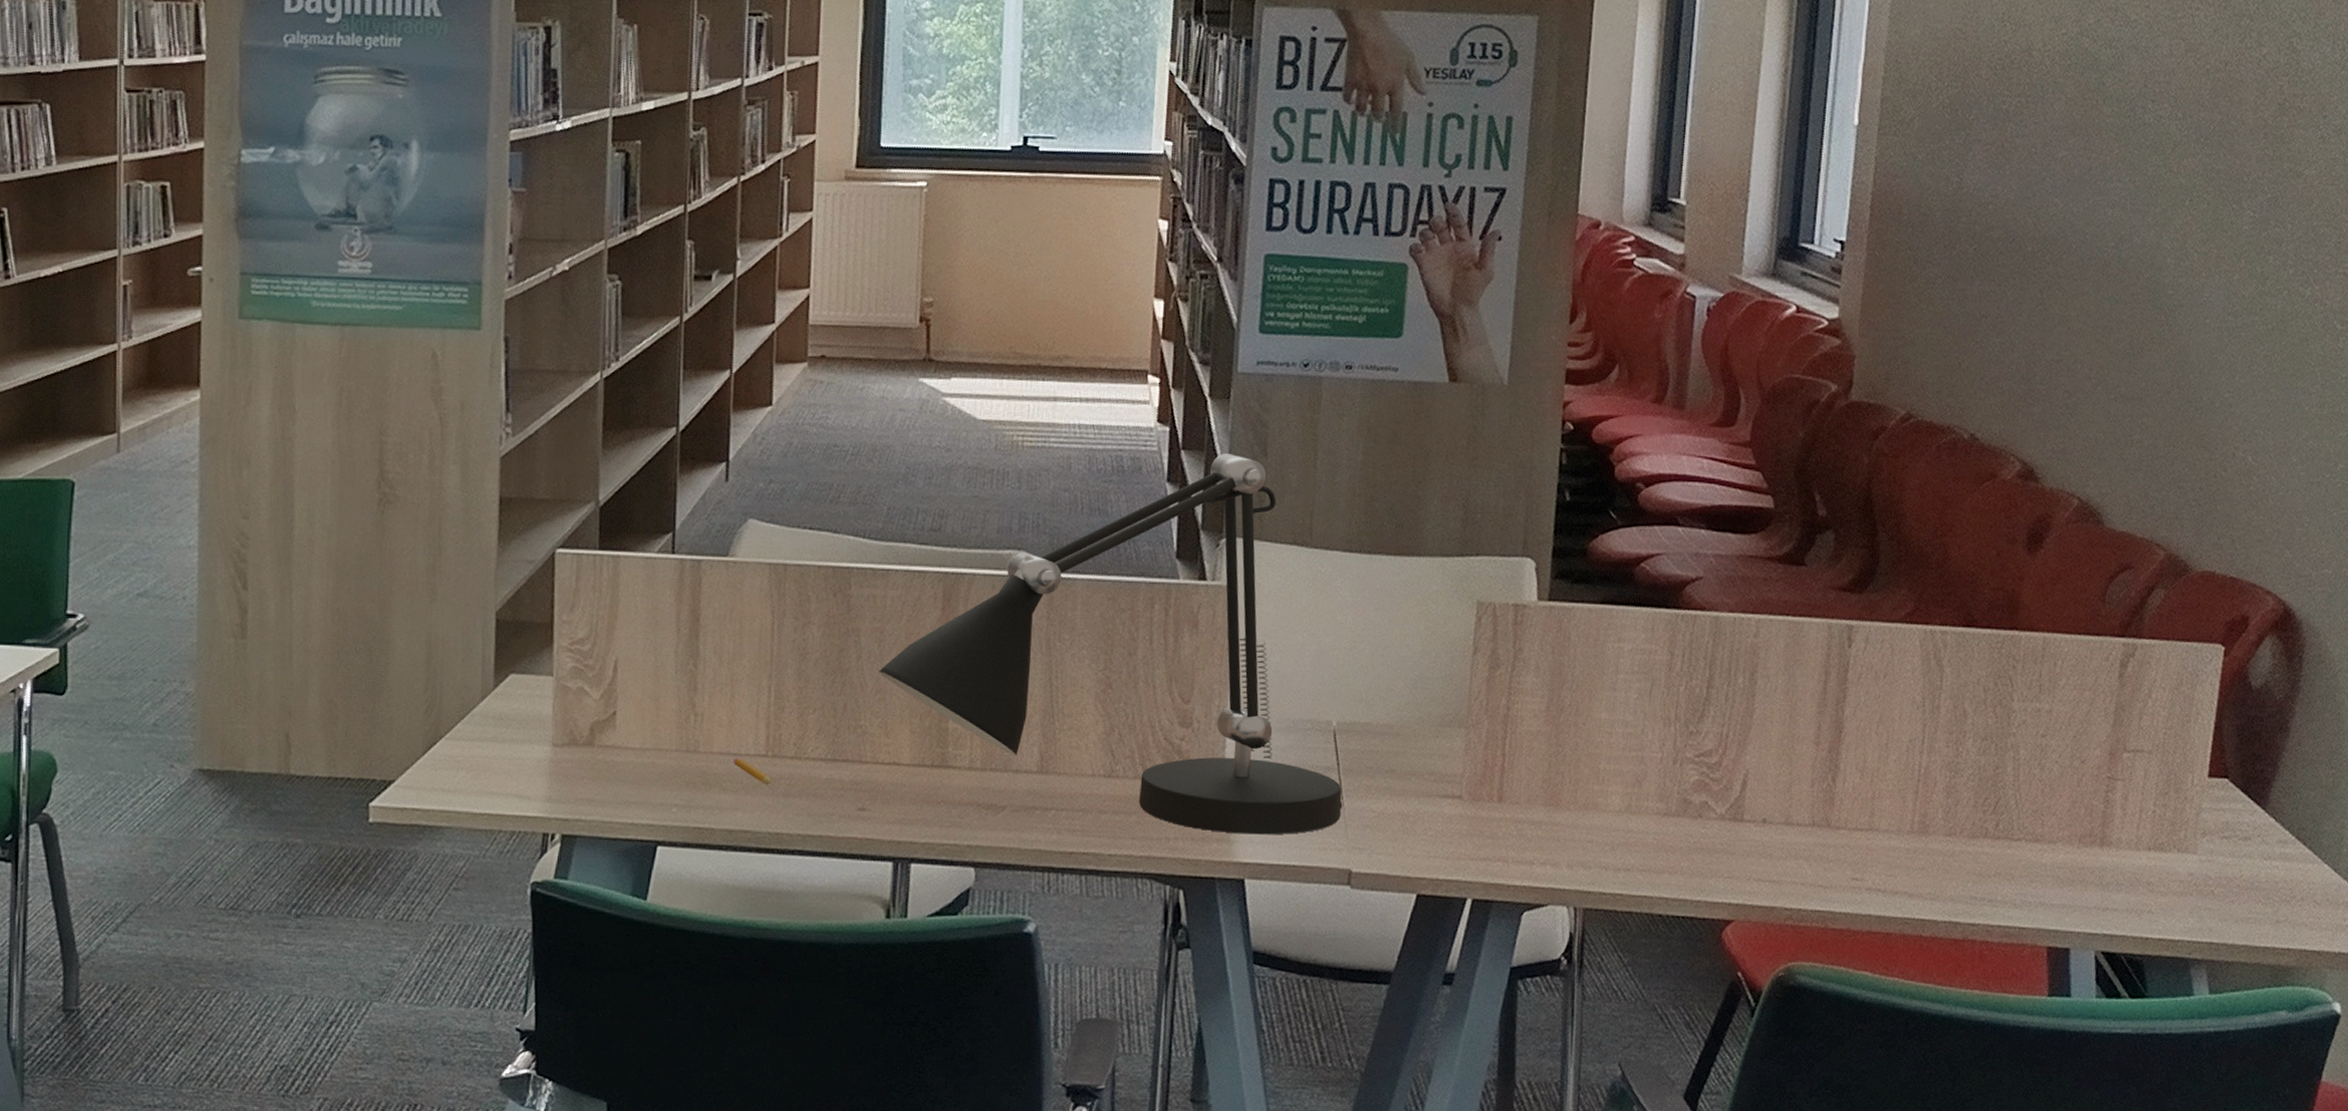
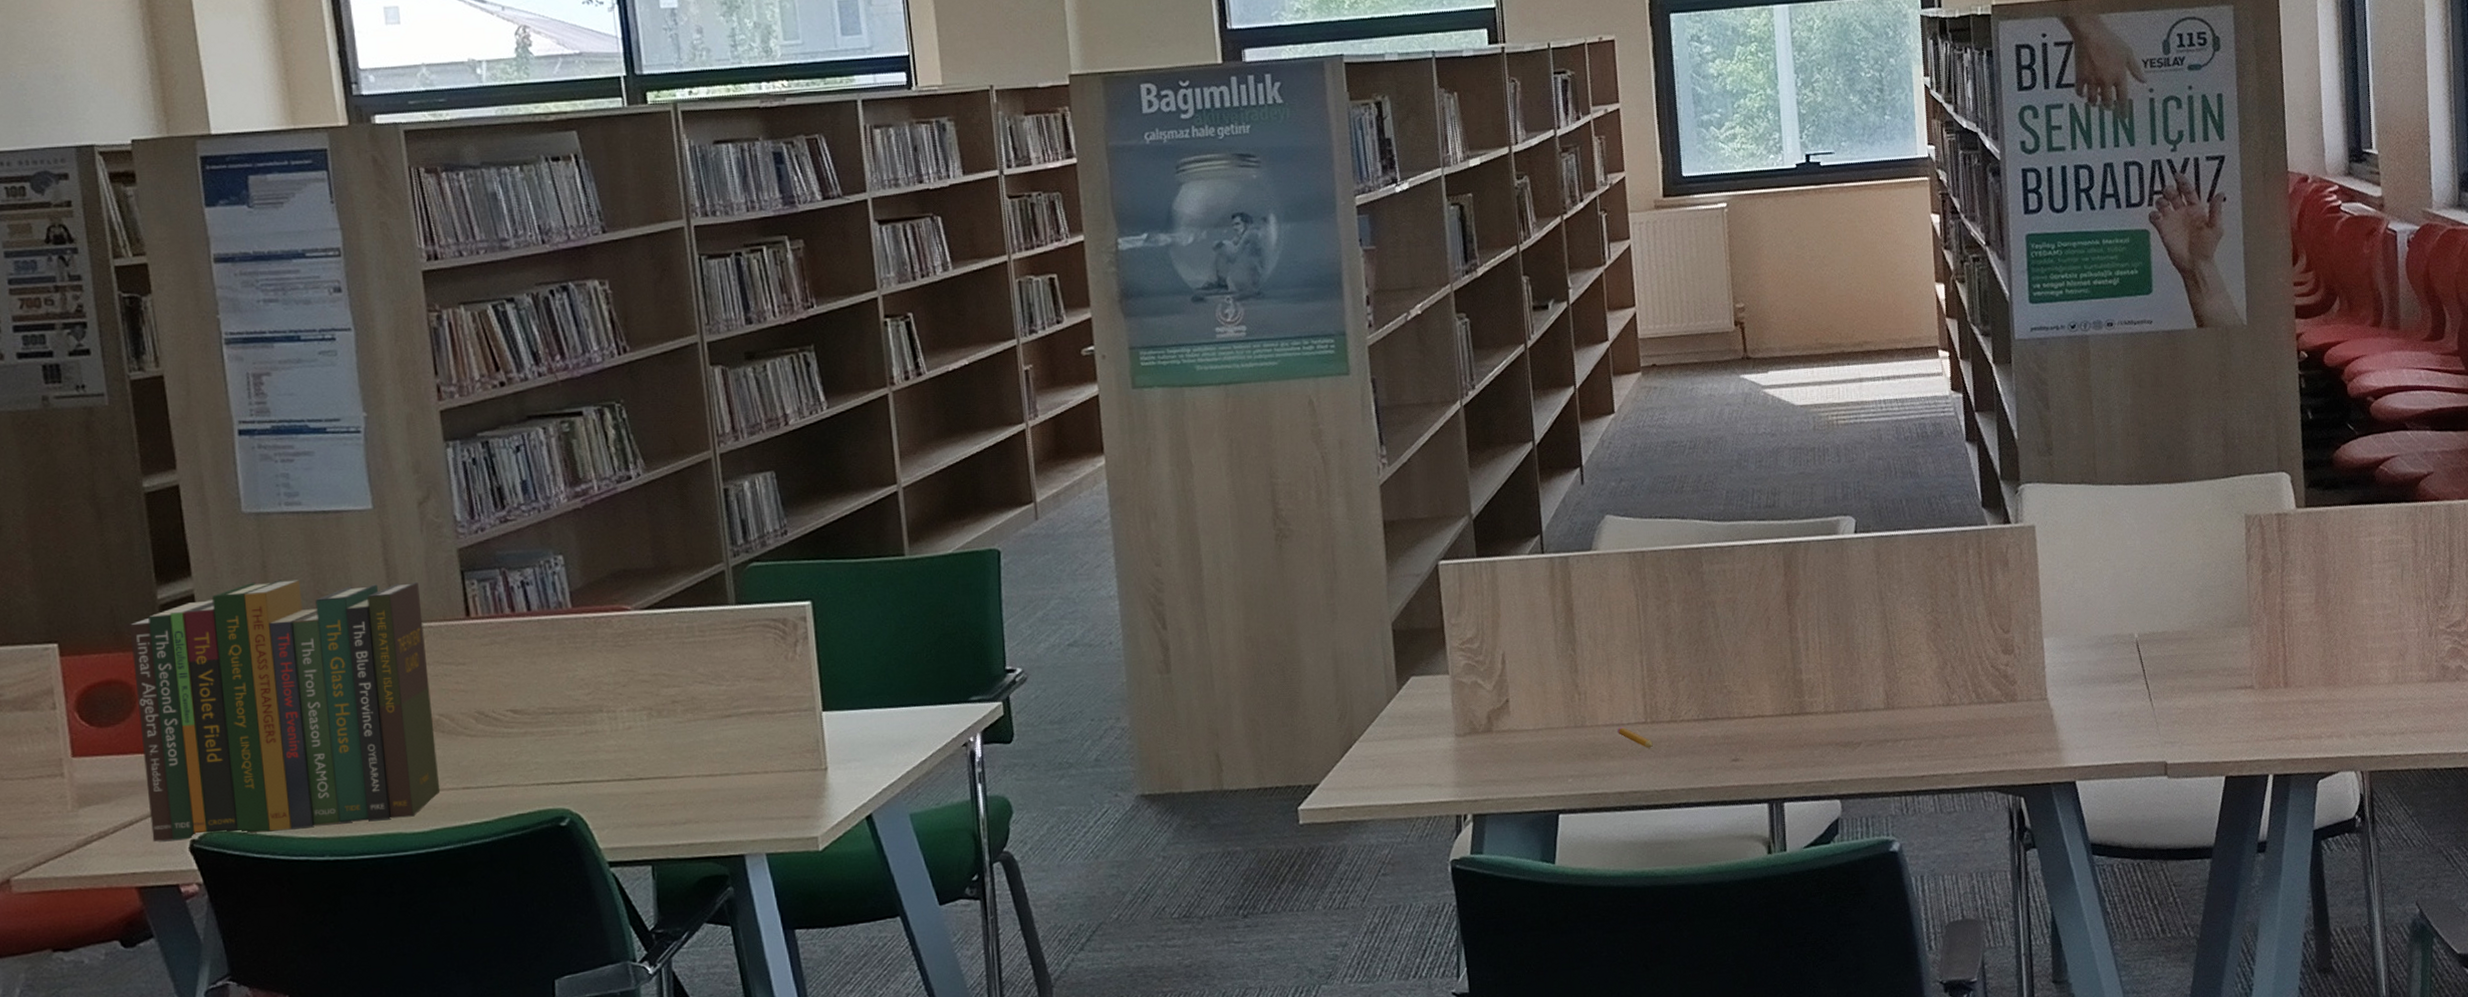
desk lamp: present [879,452,1343,835] -> none [1736,410,2152,743]

